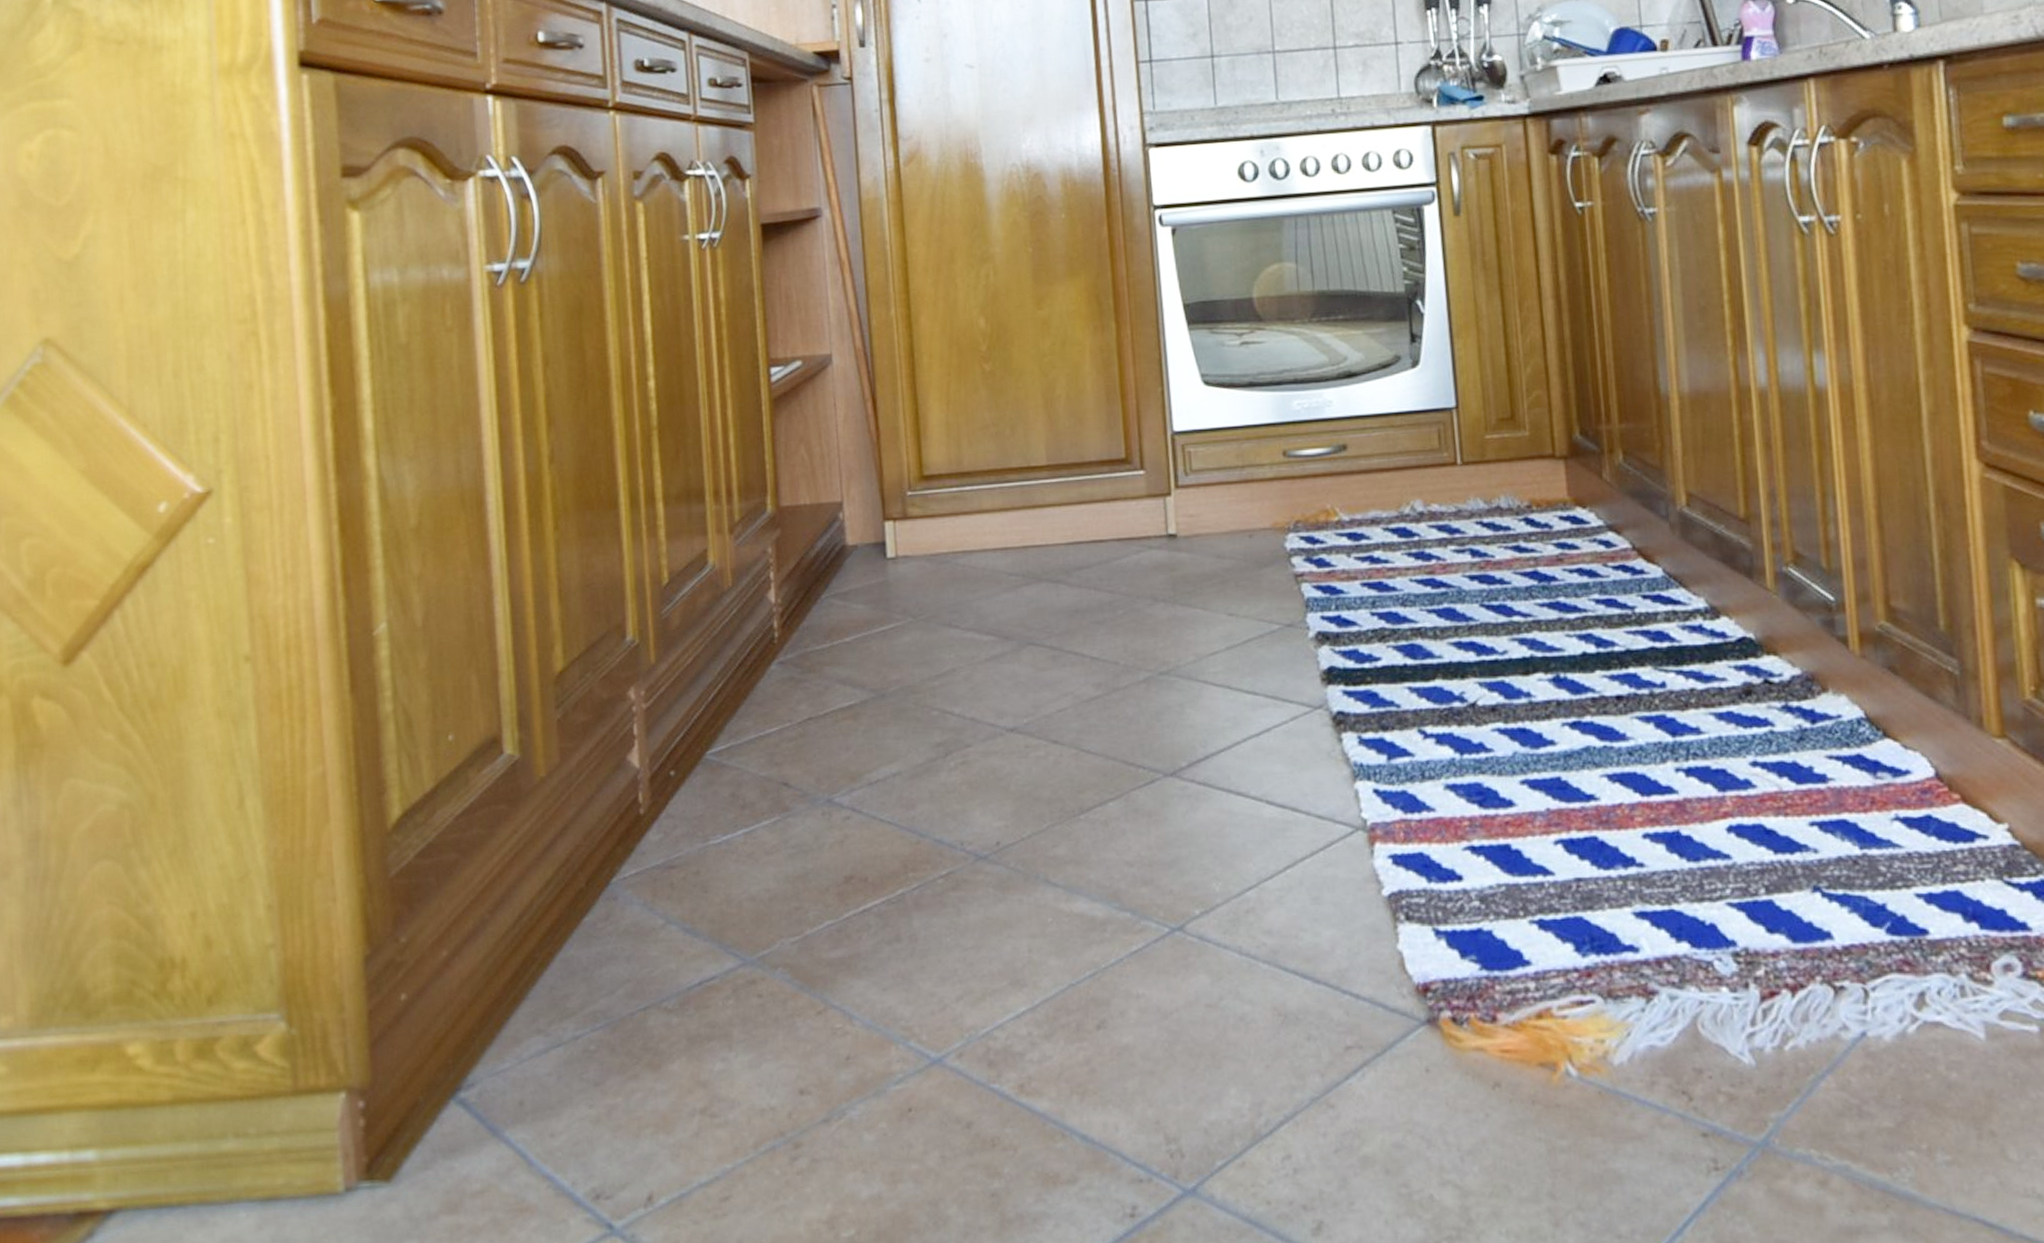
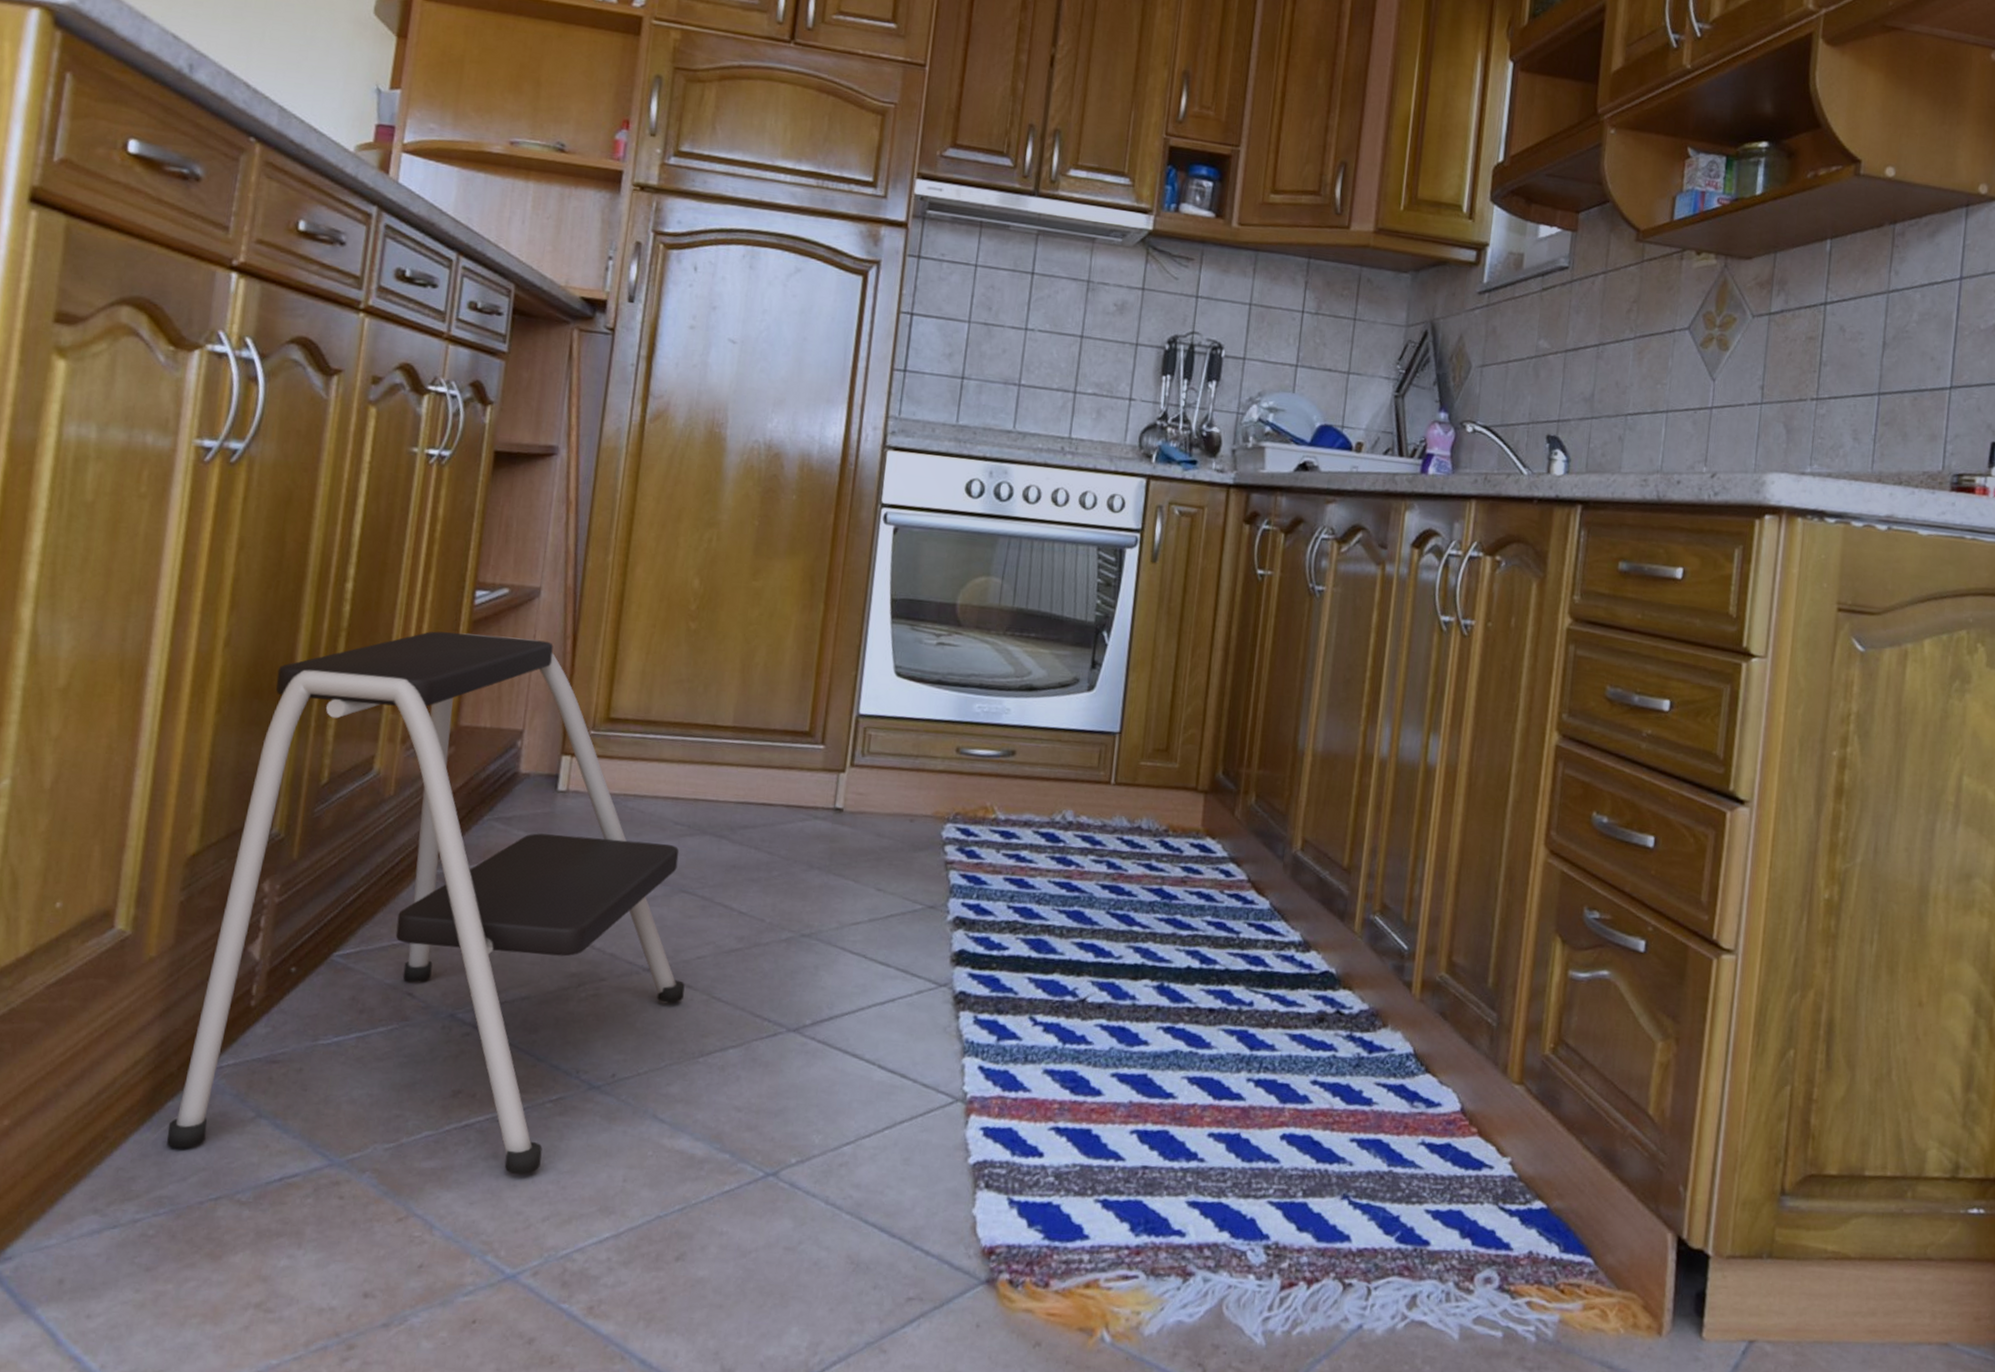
step stool: none [588,407,1052,963] -> present [166,631,685,1175]

